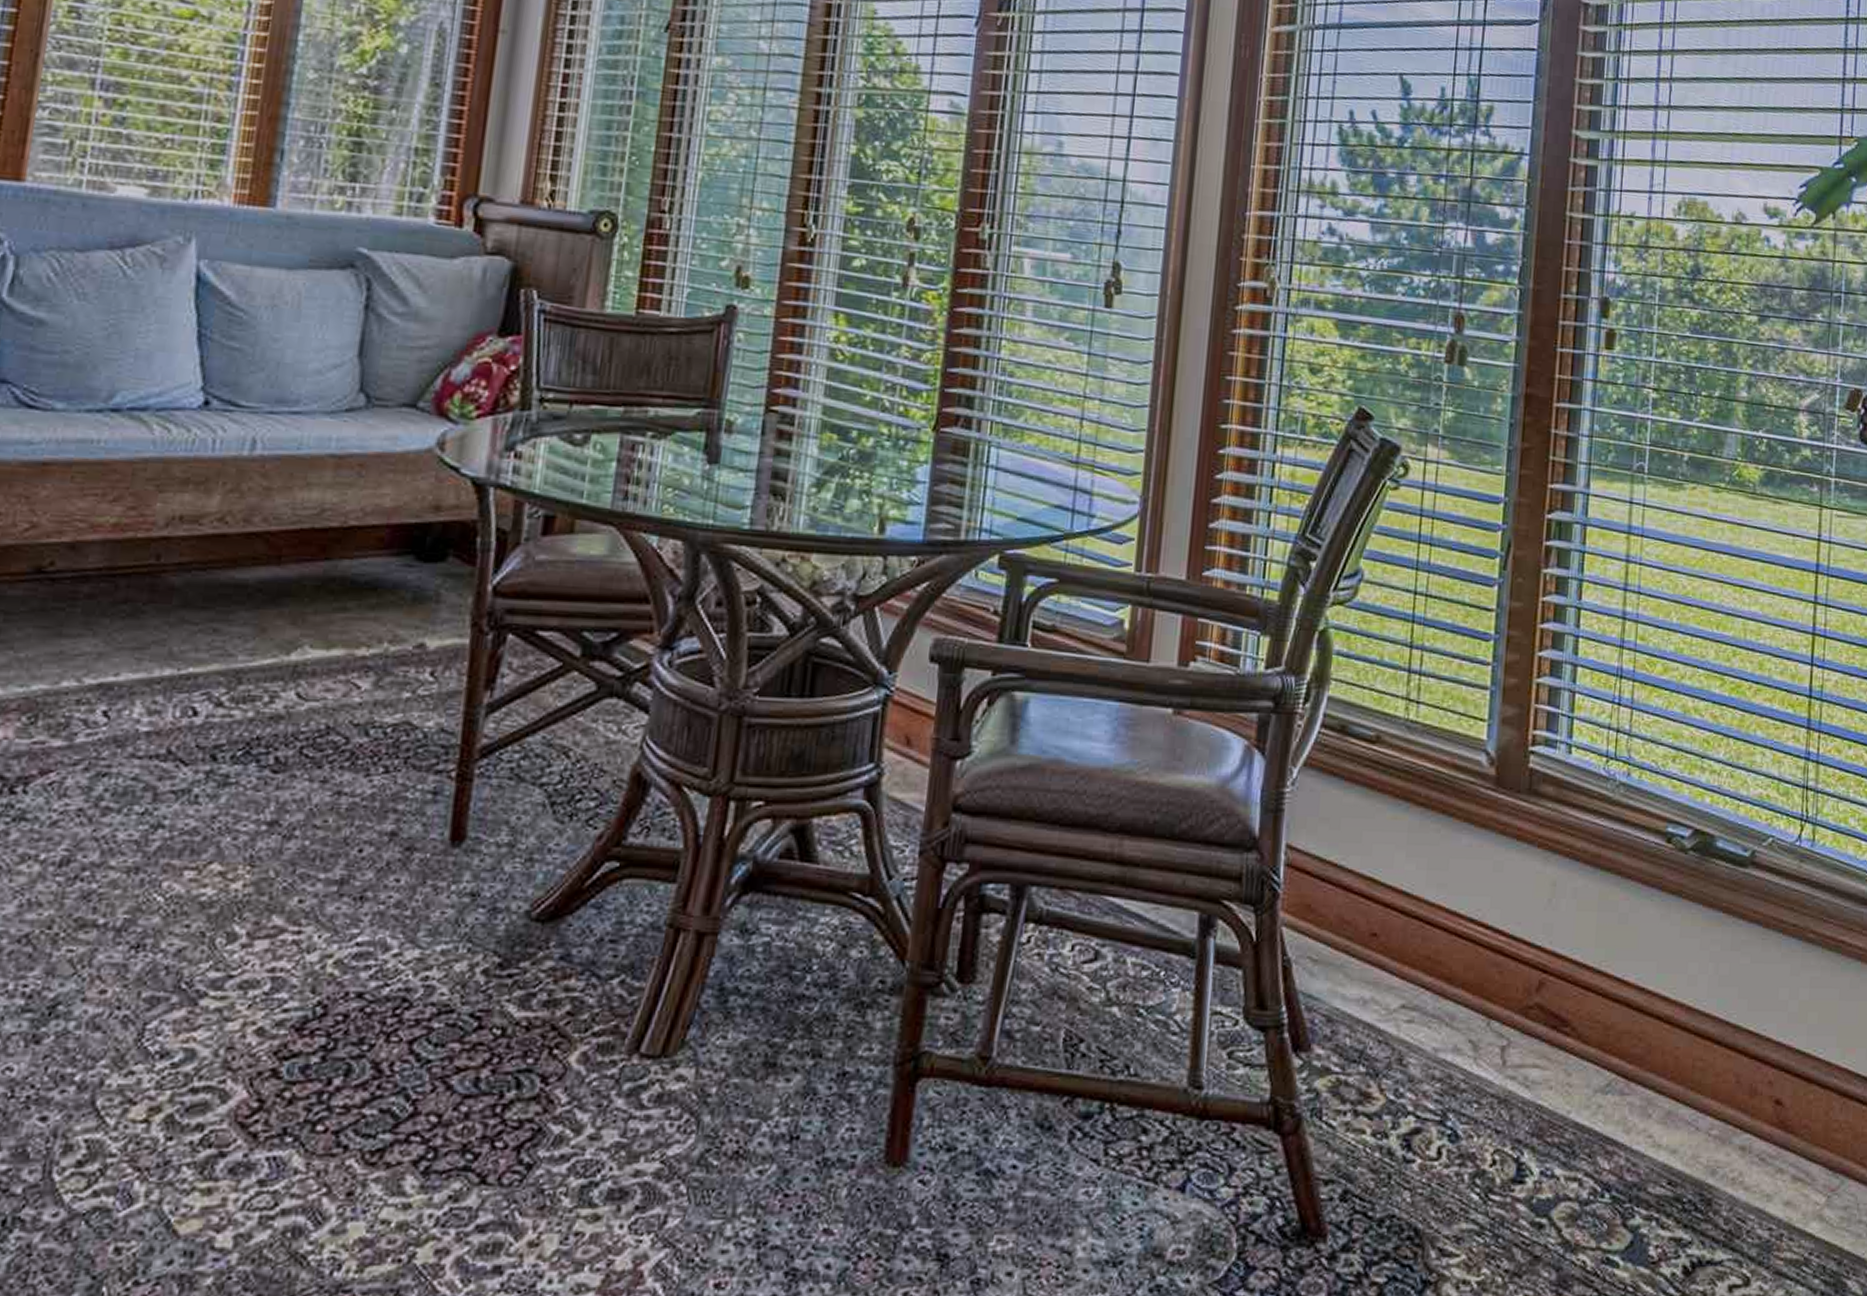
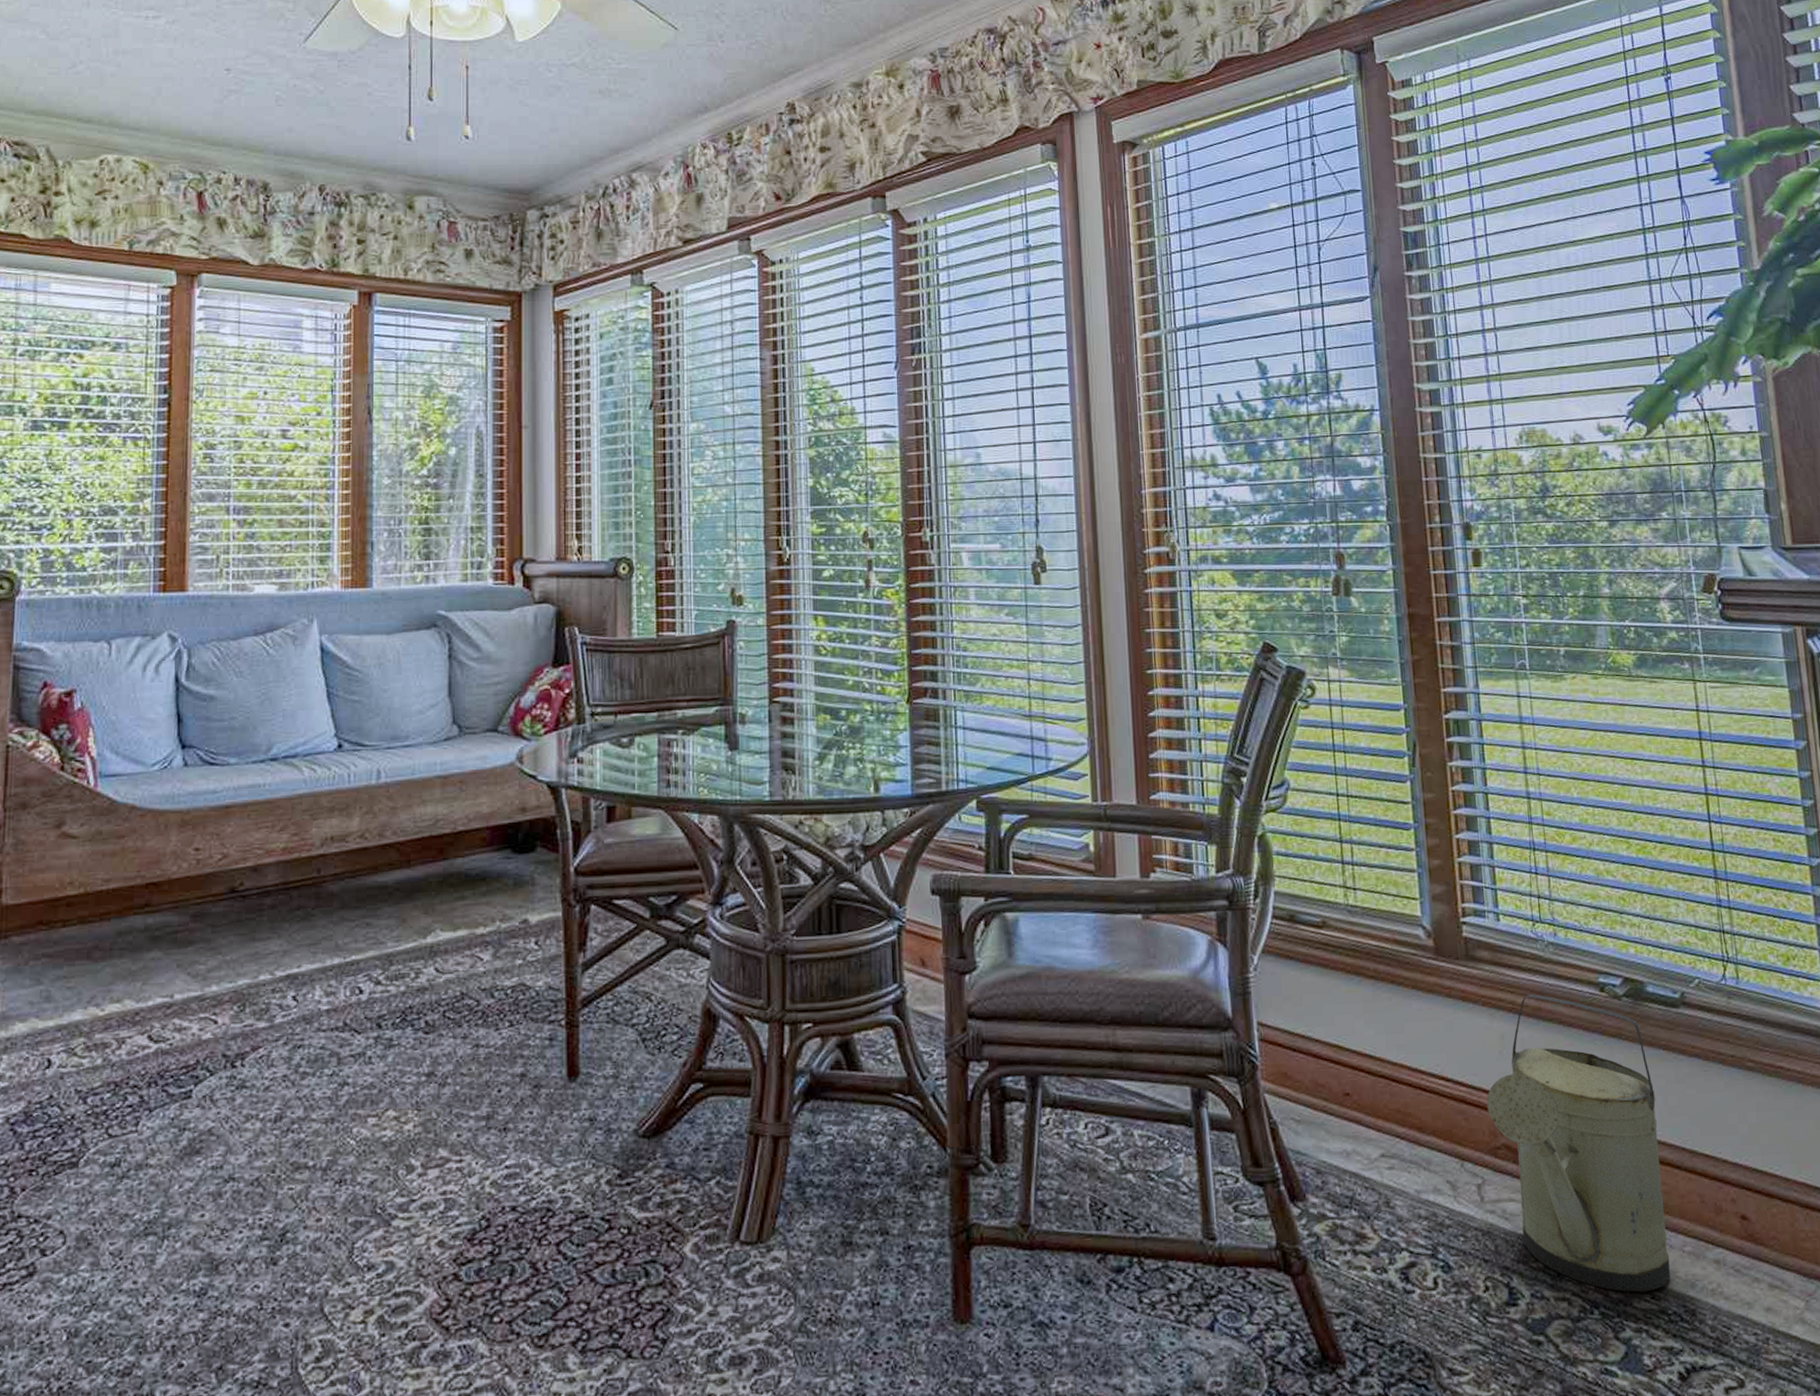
watering can: none [1525,839,1707,1177] -> present [1486,994,1671,1292]

